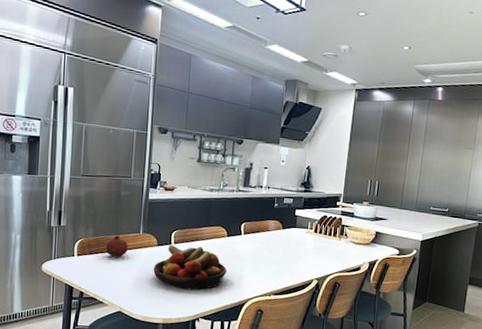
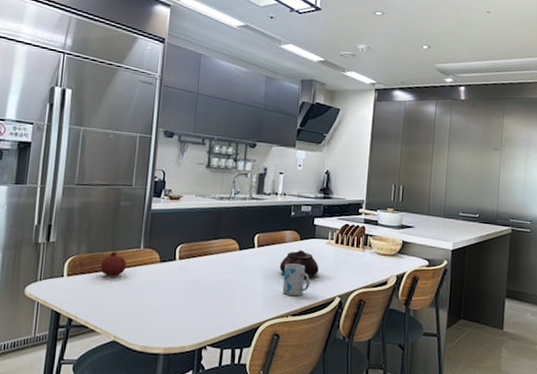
fruit bowl: present [153,244,227,290] -> none [154,260,238,313]
teapot: none [263,238,299,262] -> present [279,250,319,277]
mug: none [266,249,291,278] -> present [282,263,311,297]

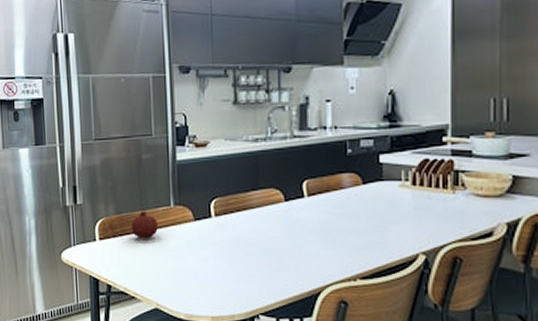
teapot: present [279,250,319,277] -> none [338,197,392,230]
mug: present [282,263,311,297] -> none [345,214,382,255]

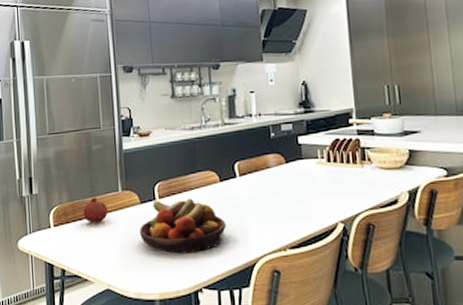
fruit bowl: none [192,217,289,277] -> present [139,198,226,254]

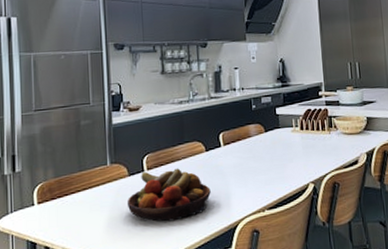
fruit: present [83,197,108,224] -> none [70,171,95,198]

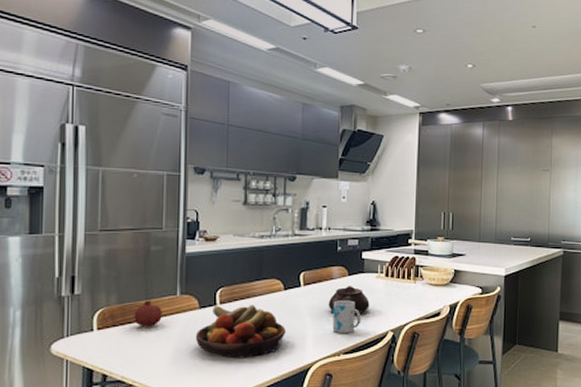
fruit: none [70,171,95,198] -> present [134,300,162,327]
teapot: none [248,142,288,168] -> present [328,286,370,313]
mug: none [253,156,282,190] -> present [332,300,361,334]

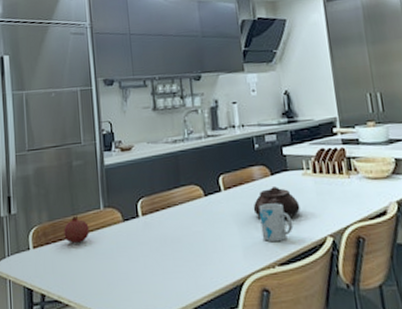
fruit bowl: present [195,305,286,359] -> none [122,214,212,274]

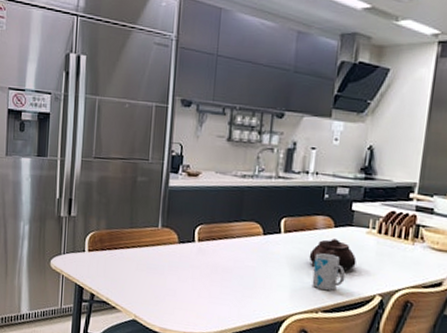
fruit: present [64,215,89,244] -> none [119,228,145,255]

